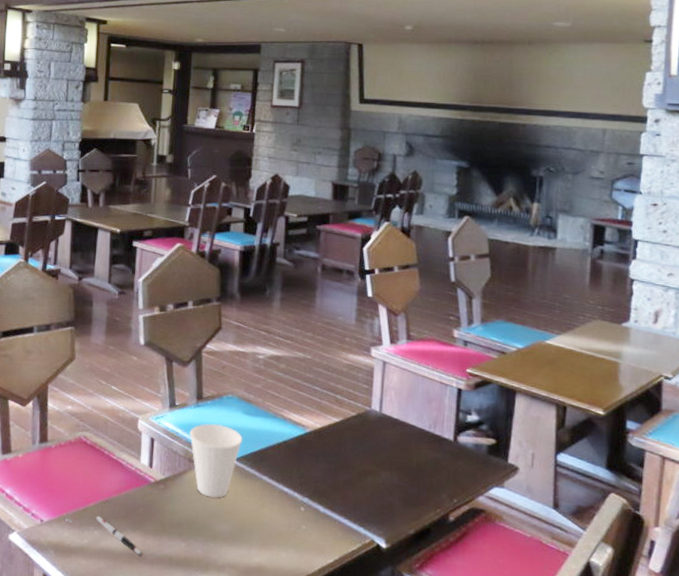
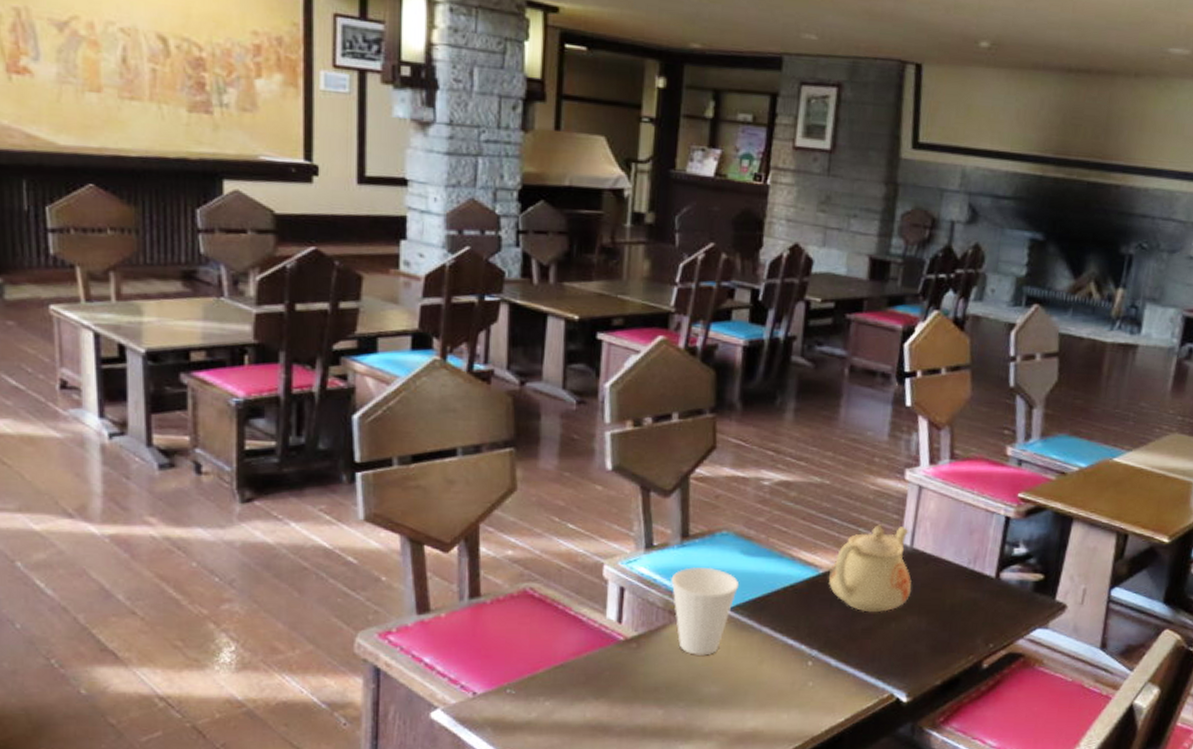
pen: present [96,515,142,555] -> none [547,683,608,727]
teapot: none [313,392,383,468] -> present [828,524,912,613]

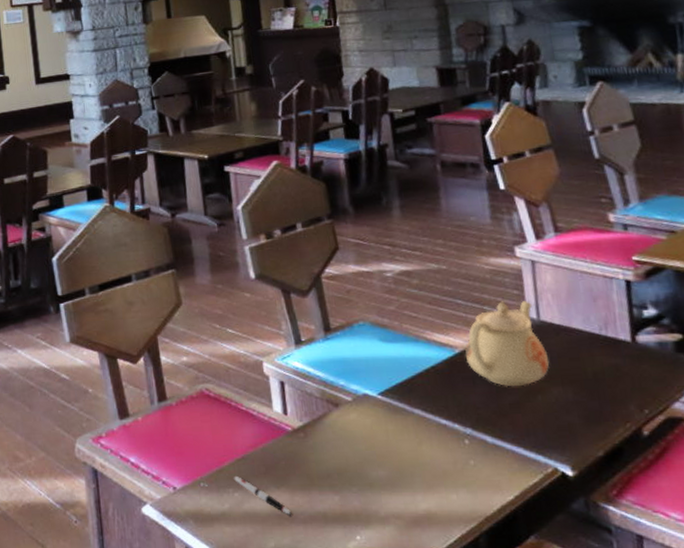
pen: none [547,683,608,727] -> present [234,475,292,515]
cup: present [671,567,740,656] -> none [322,356,385,441]

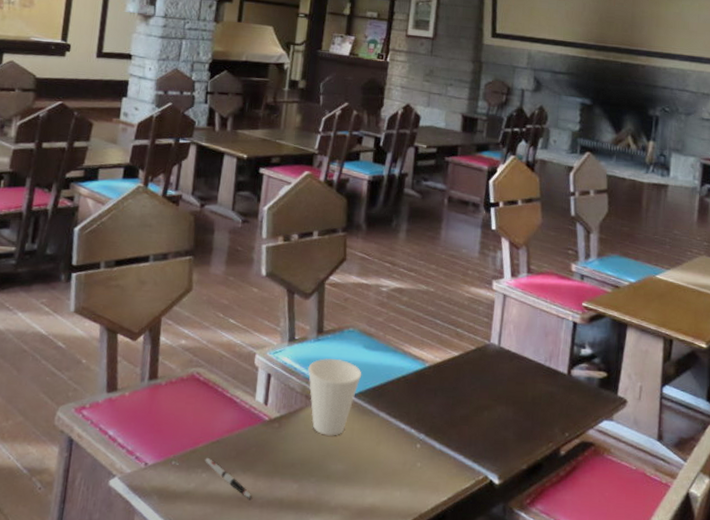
cup: none [322,356,385,441] -> present [308,358,362,436]
teapot: present [465,301,550,387] -> none [433,326,500,402]

